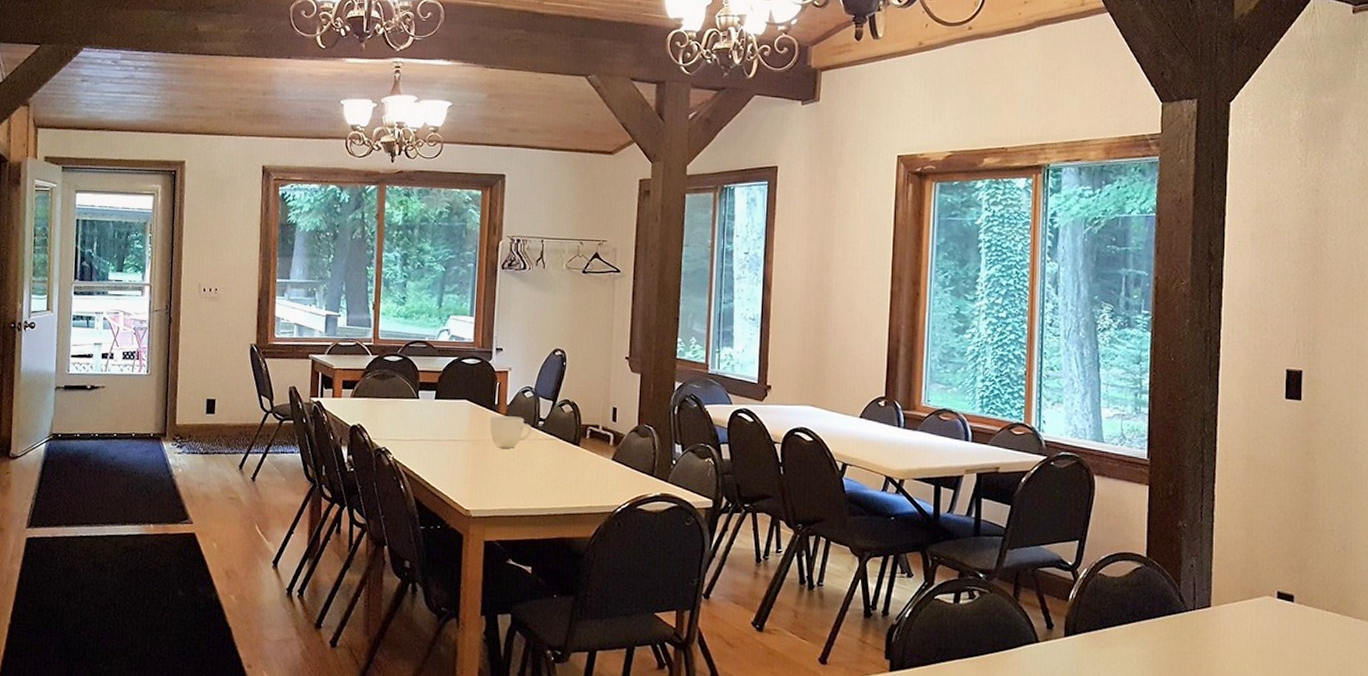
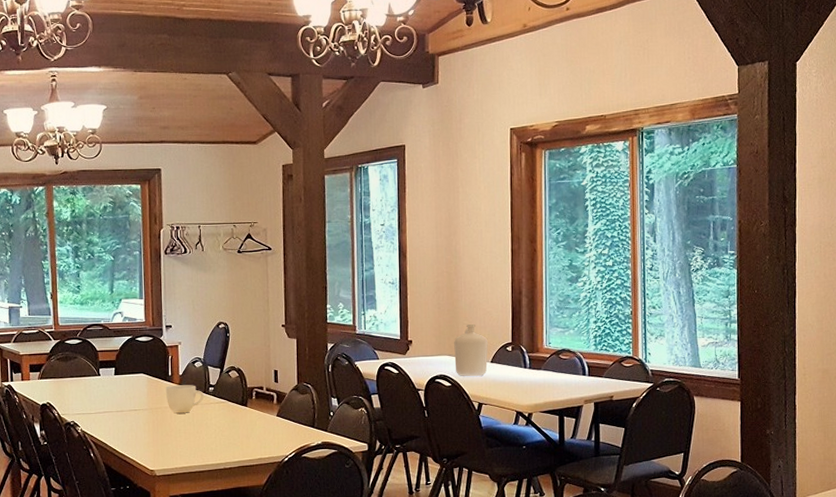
water jug: none [818,372,858,433] -> present [454,324,488,377]

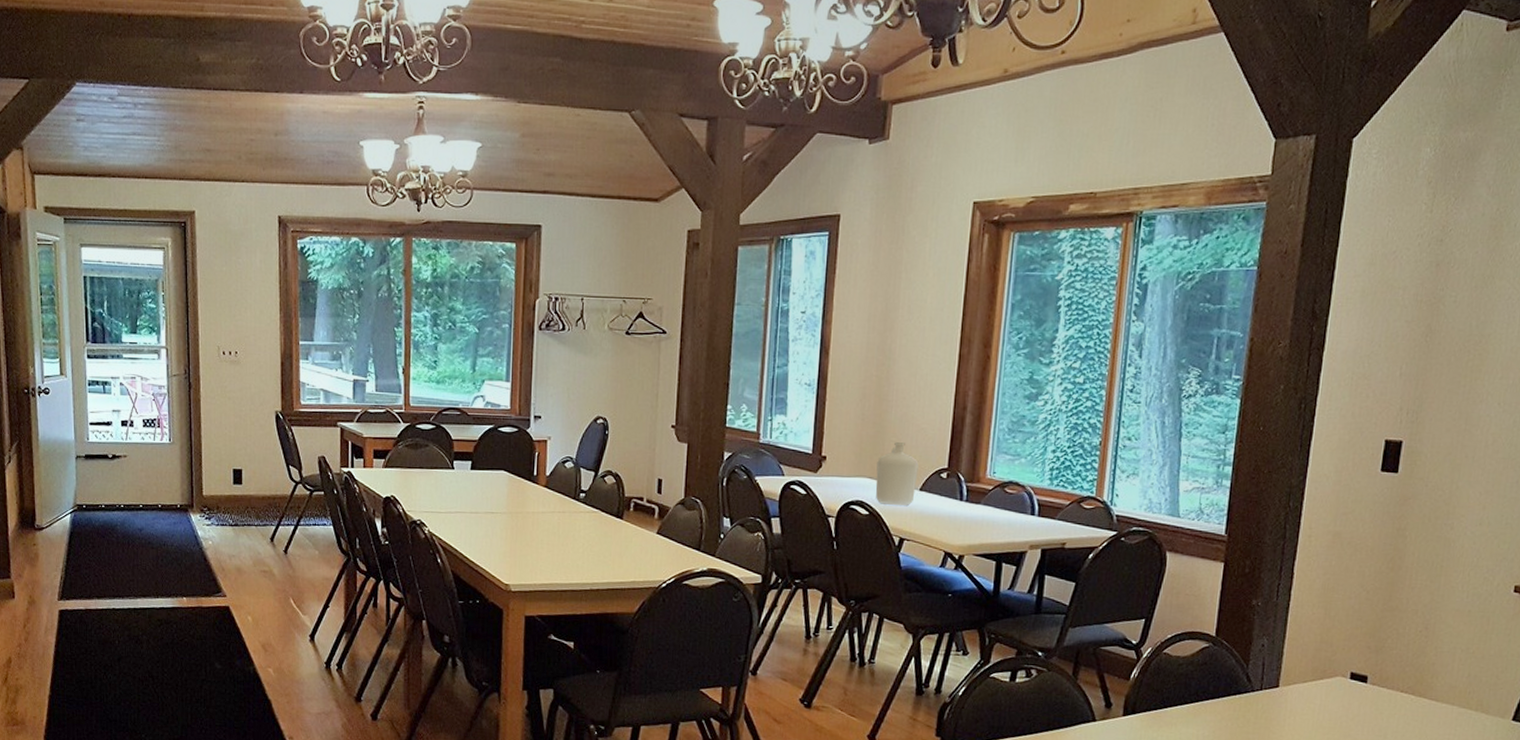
cup: present [165,385,205,414] -> none [528,487,574,522]

